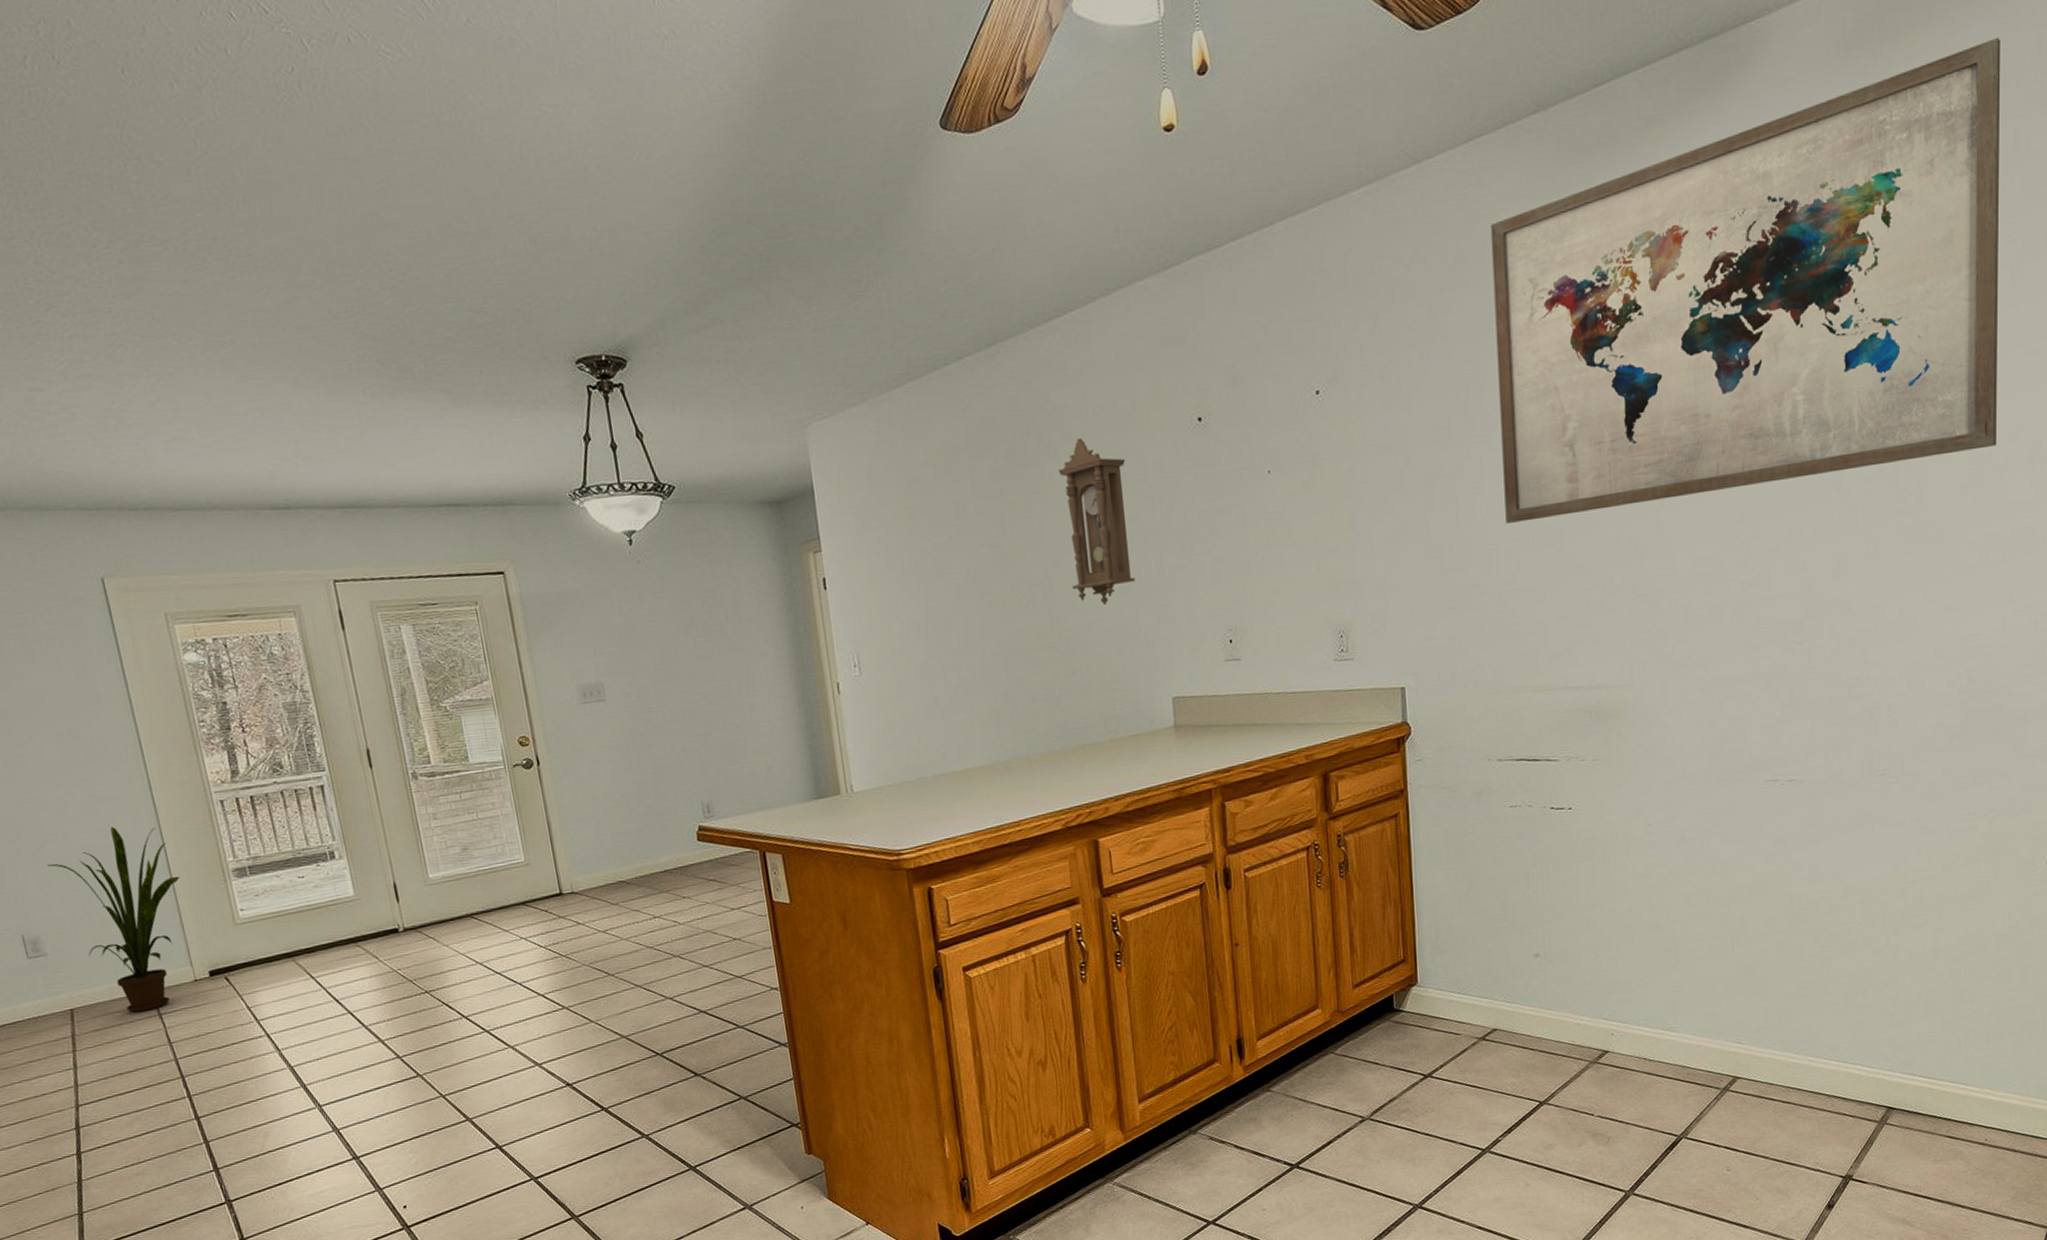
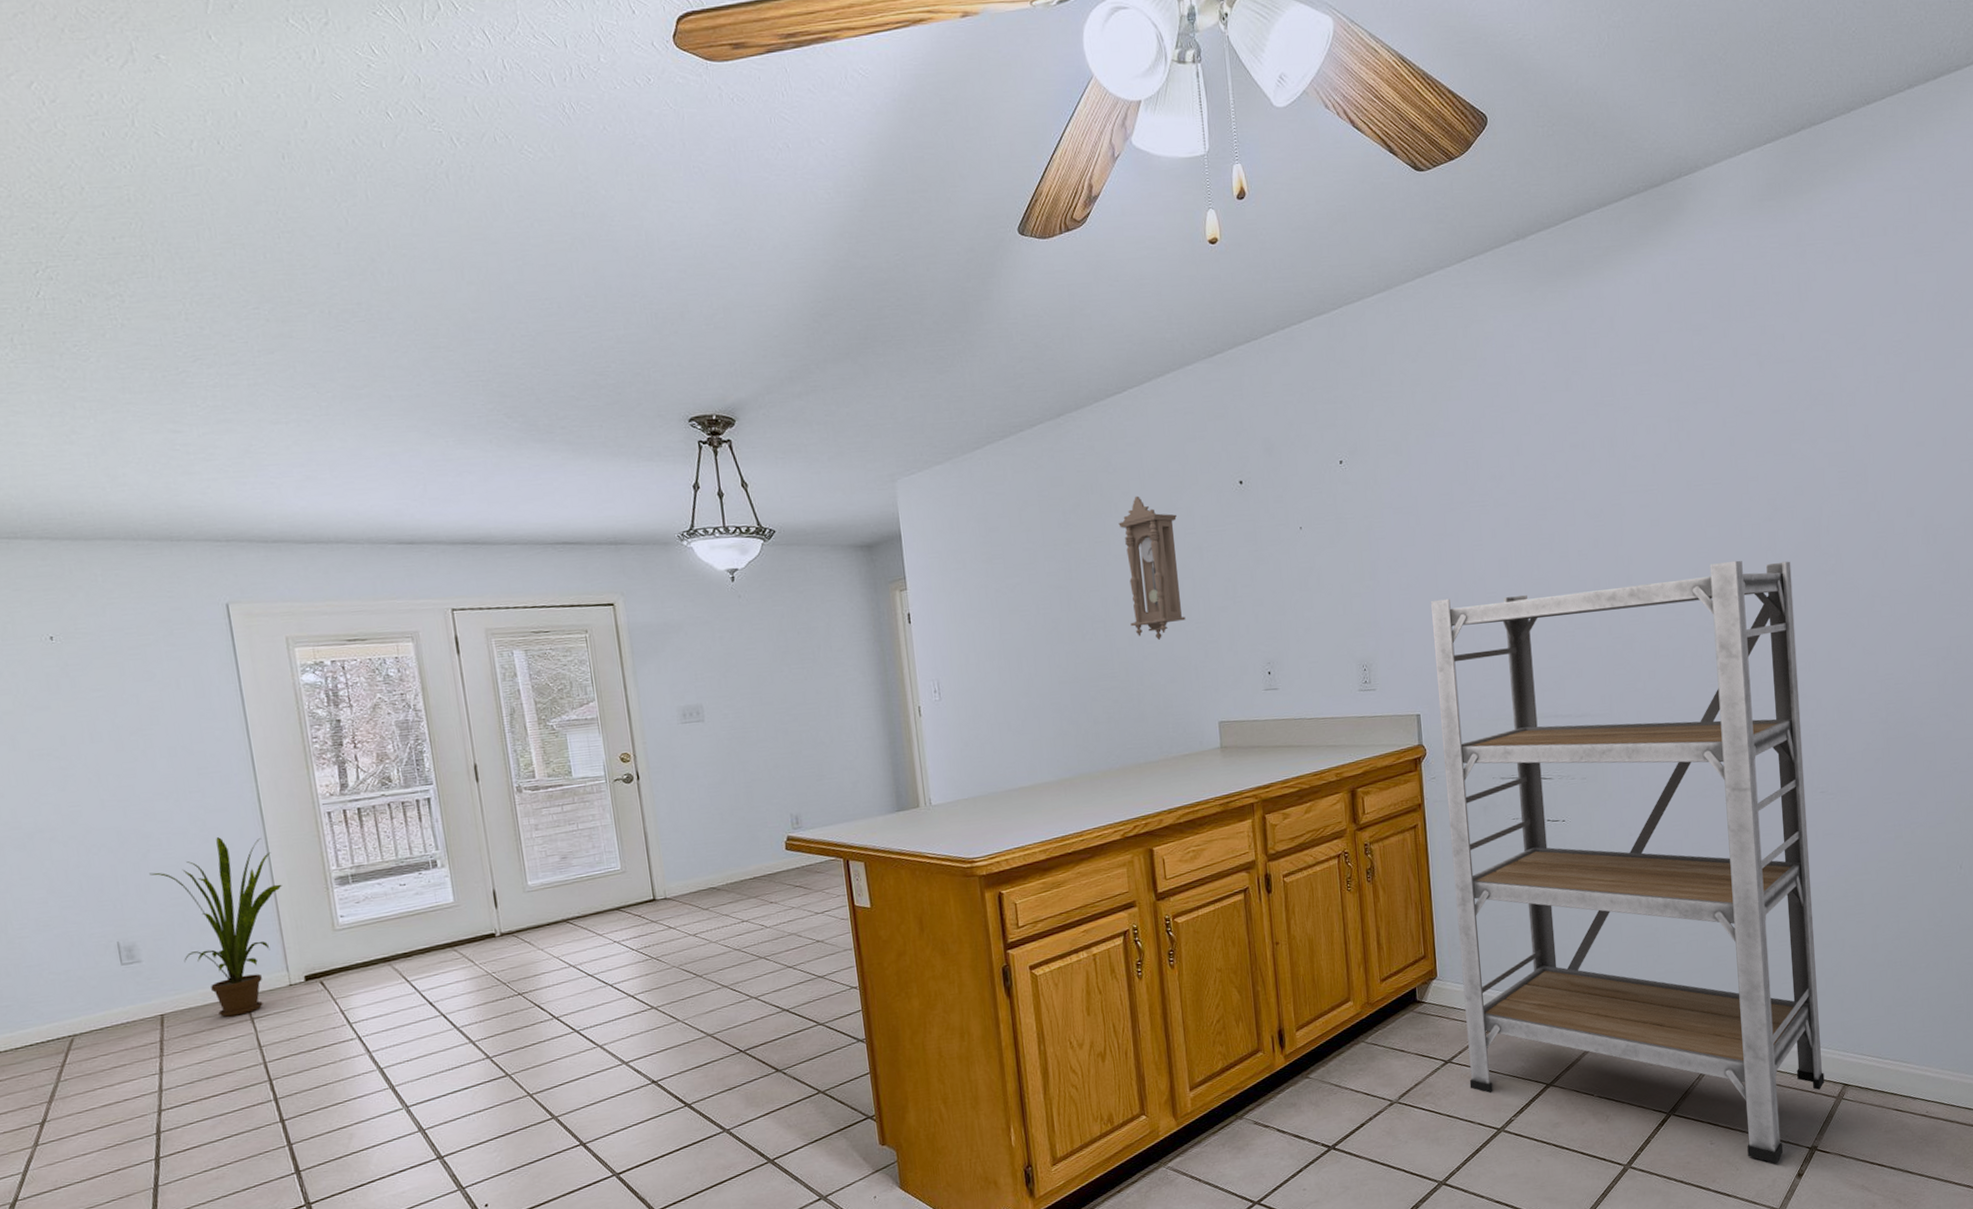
shelving unit: none [1421,500,1866,1193] -> present [1431,560,1825,1163]
wall art: present [1490,38,2000,524] -> none [1482,197,1897,575]

